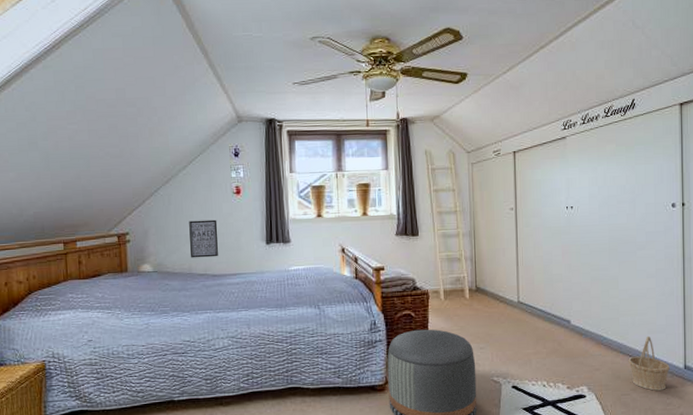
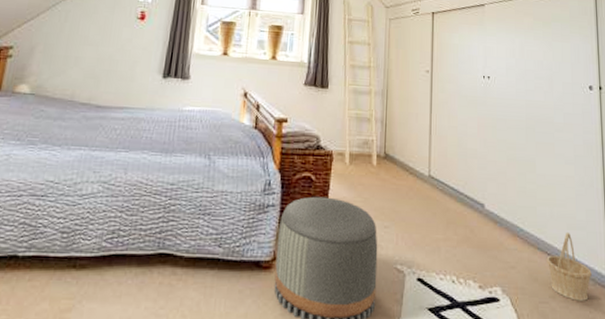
wall art: present [189,219,218,258] -> none [75,42,114,86]

